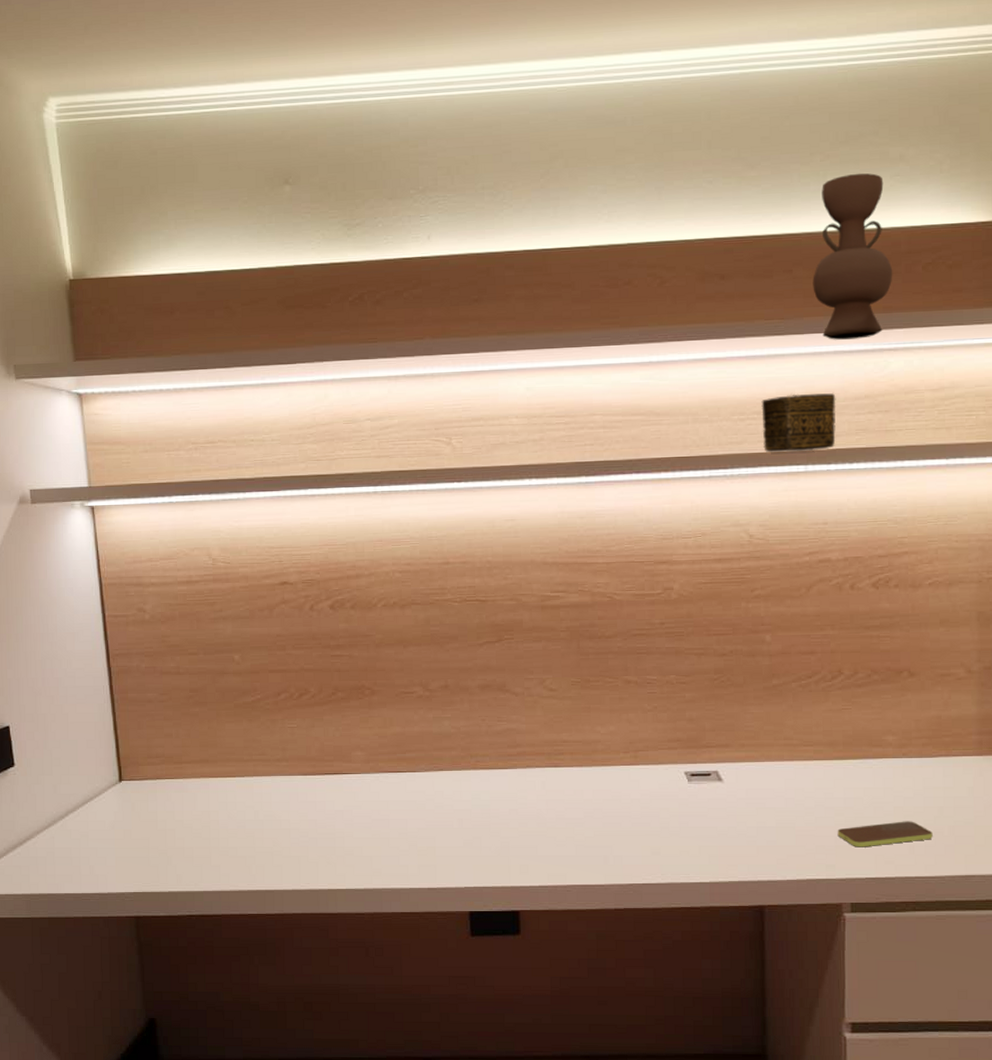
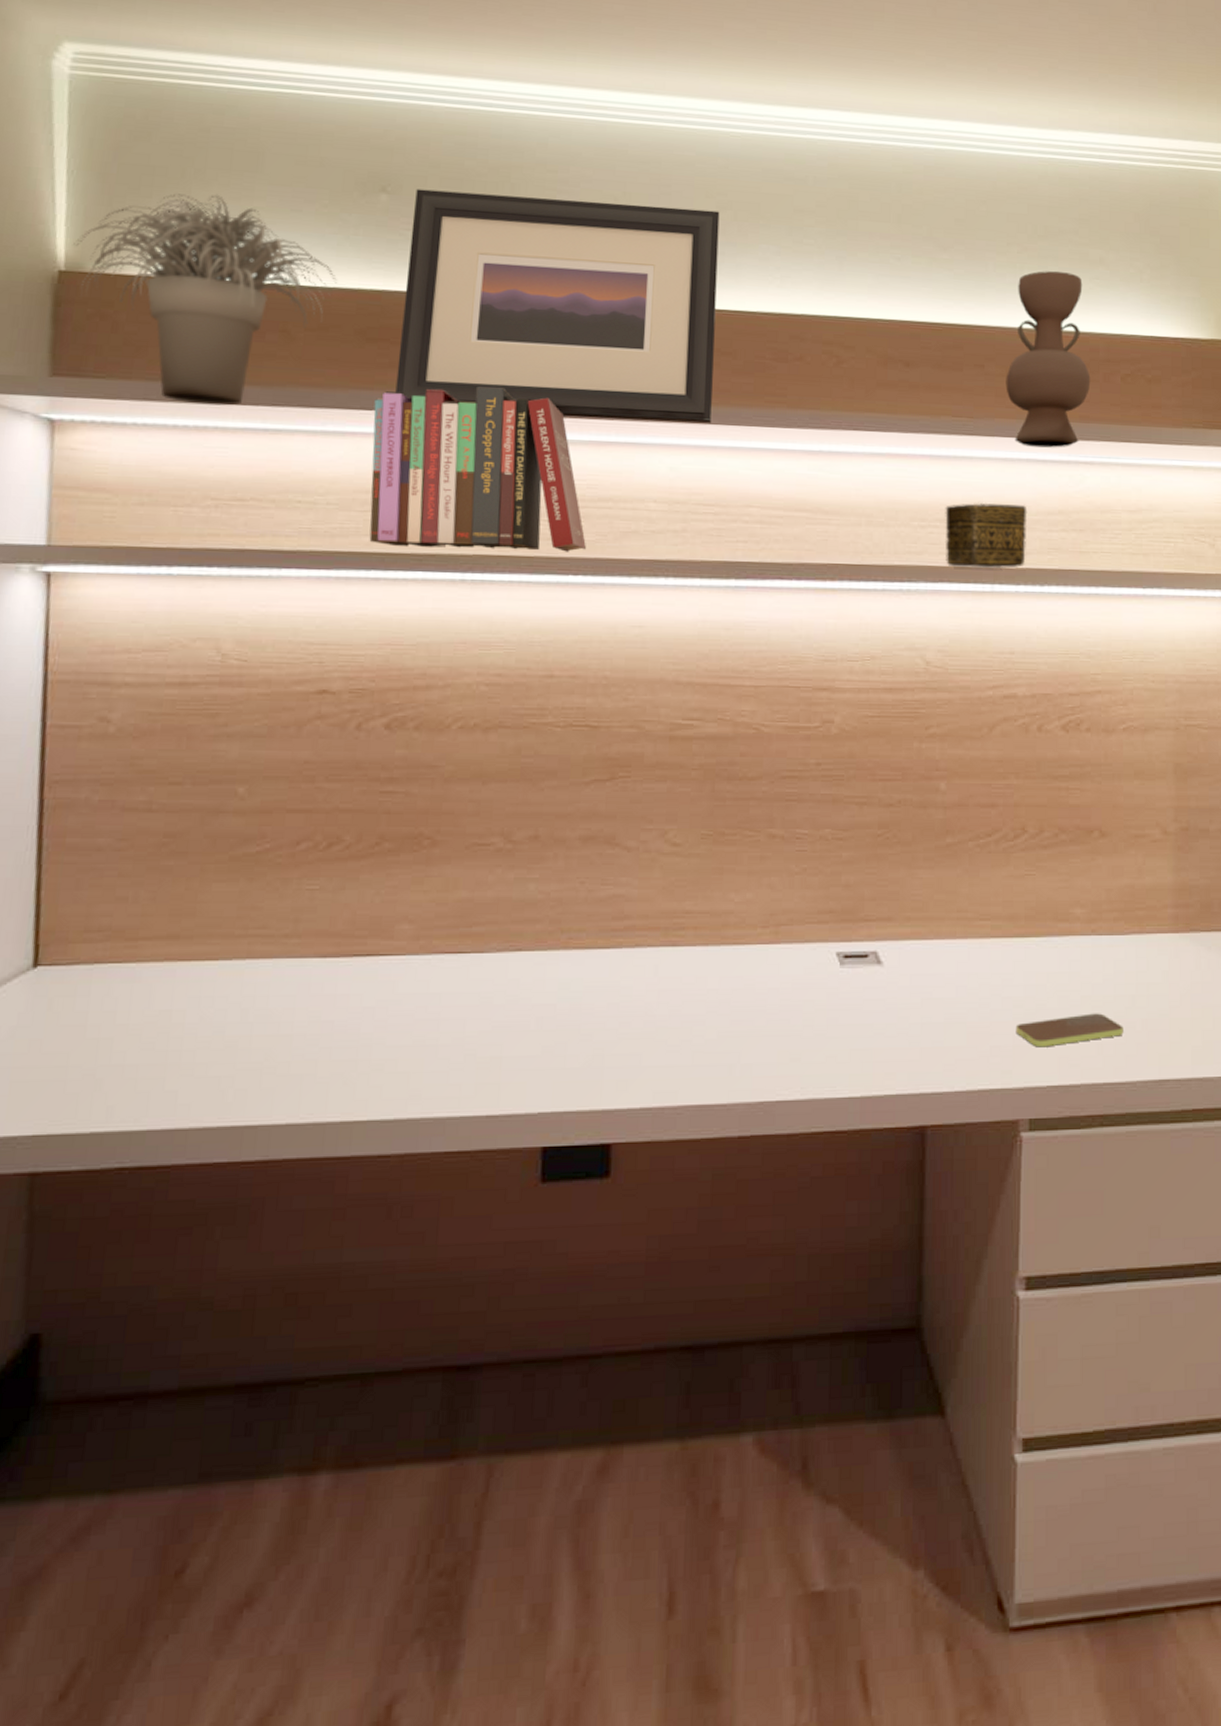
potted plant: none [76,203,261,372] -> present [73,193,338,406]
books: none [297,335,465,470] -> present [369,386,586,552]
picture frame: none [310,161,558,354] -> present [395,189,720,424]

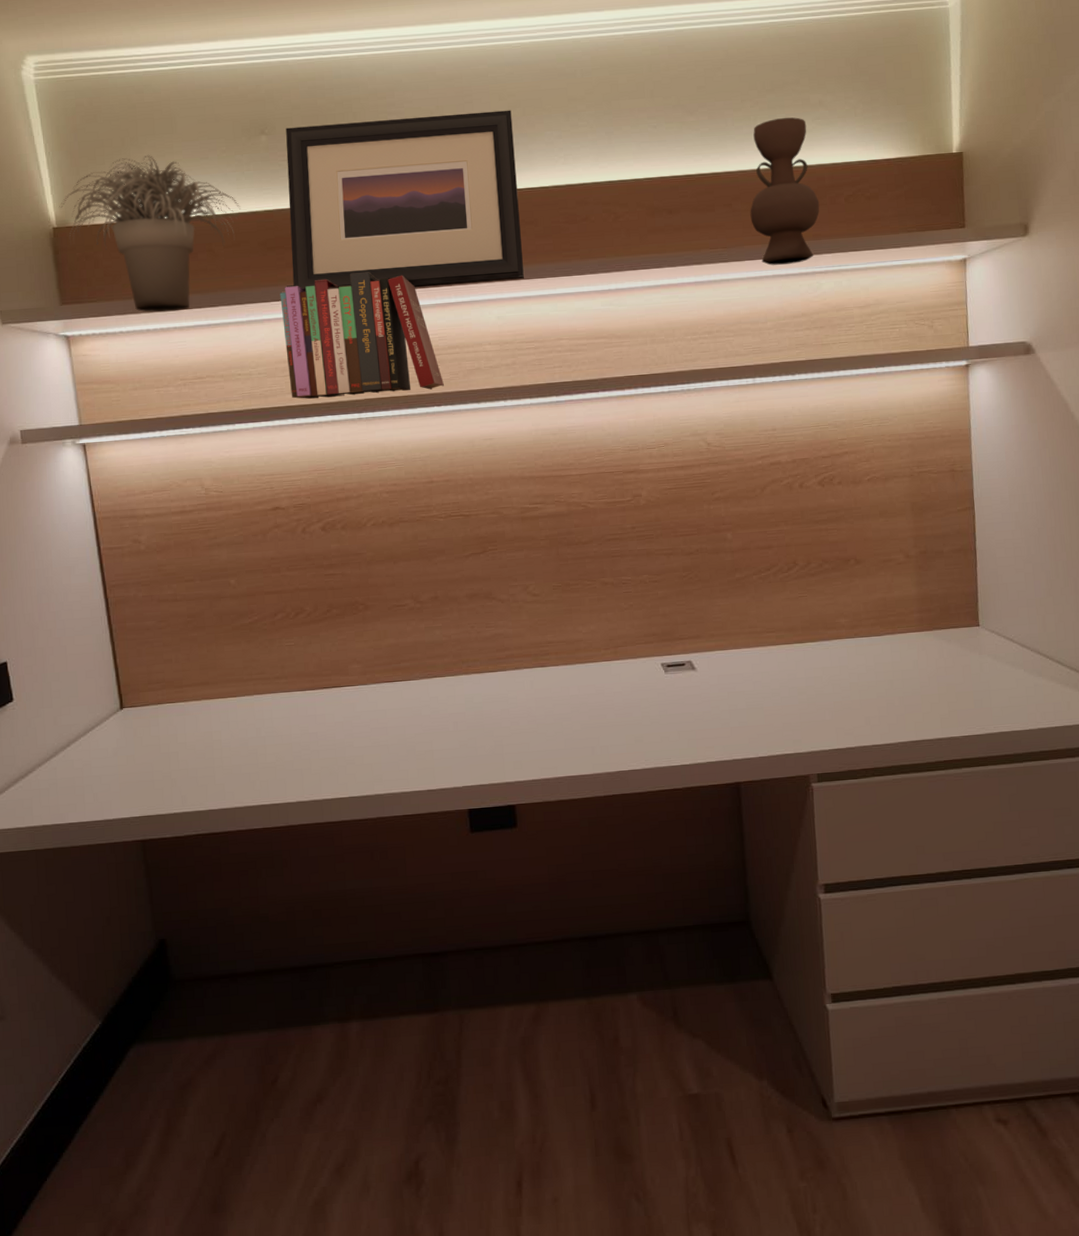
decorative box: present [945,502,1028,570] -> none [711,312,779,369]
phone: present [1015,1013,1124,1048] -> none [801,695,886,722]

